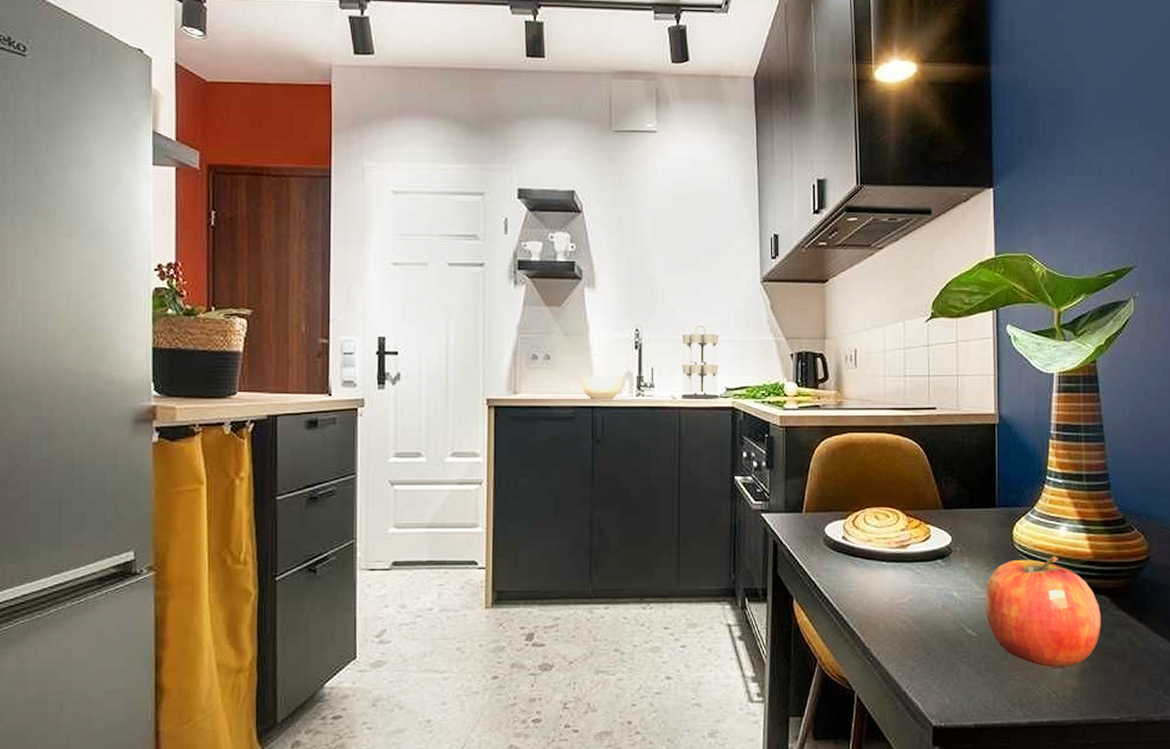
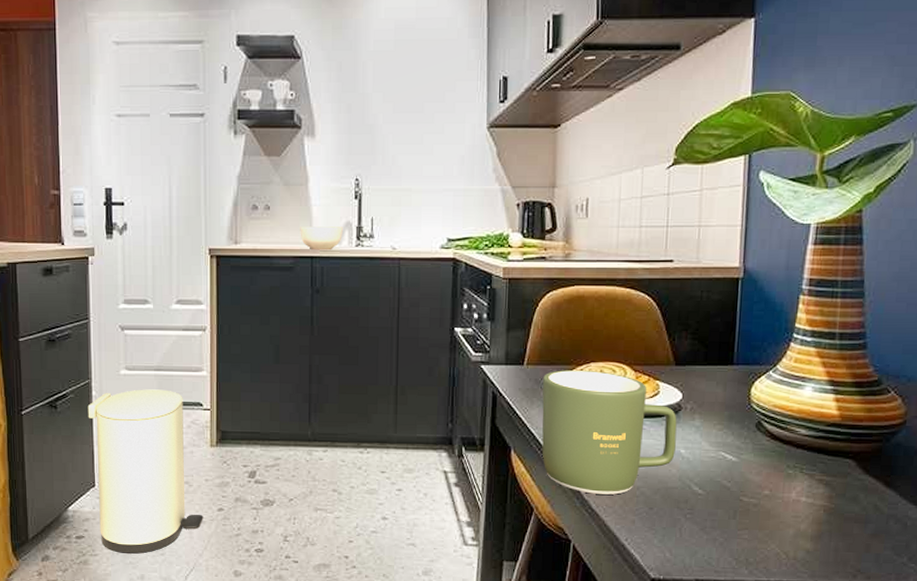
pedal bin: none [351,548,476,733] -> present [87,389,203,554]
spice rack: present [682,324,719,399] -> none [402,173,442,250]
mug: none [822,515,948,641] -> present [542,369,677,495]
fruit: present [984,556,1102,668] -> none [714,417,845,529]

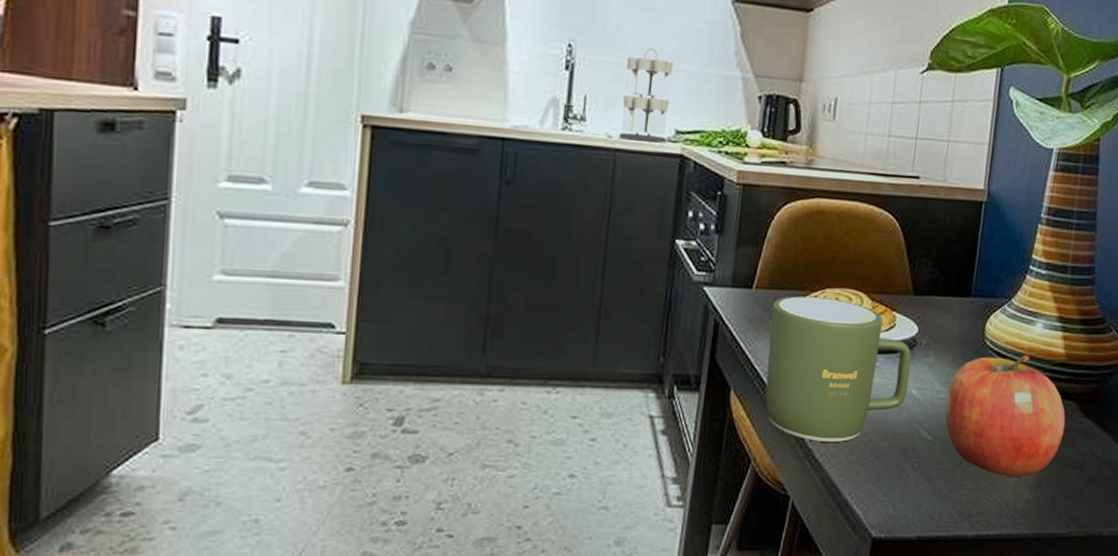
pedal bin: present [87,389,203,554] -> none [155,302,324,535]
bowl: present [300,226,344,250] -> none [490,97,548,132]
spice rack: none [402,173,442,250] -> present [619,47,674,143]
fruit: none [714,417,845,529] -> present [944,355,1066,477]

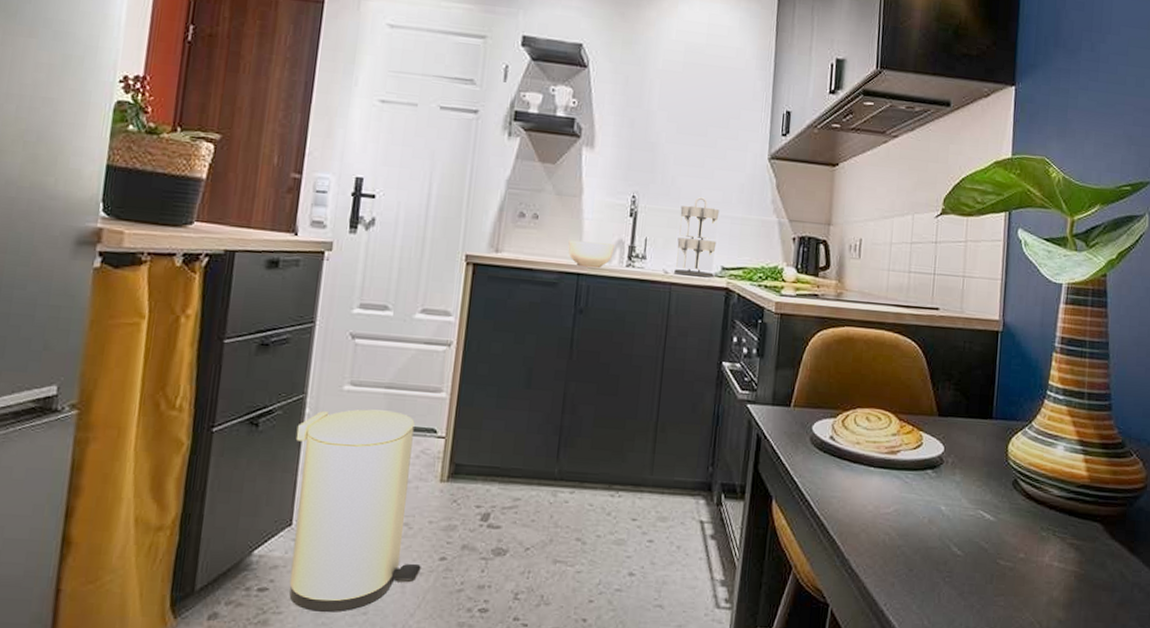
pedal bin: none [155,302,324,535] -> present [289,409,421,612]
bowl: none [490,97,548,132] -> present [568,240,616,269]
mug: present [765,296,912,442] -> none [804,414,939,554]
fruit: present [944,355,1066,477] -> none [972,476,1093,597]

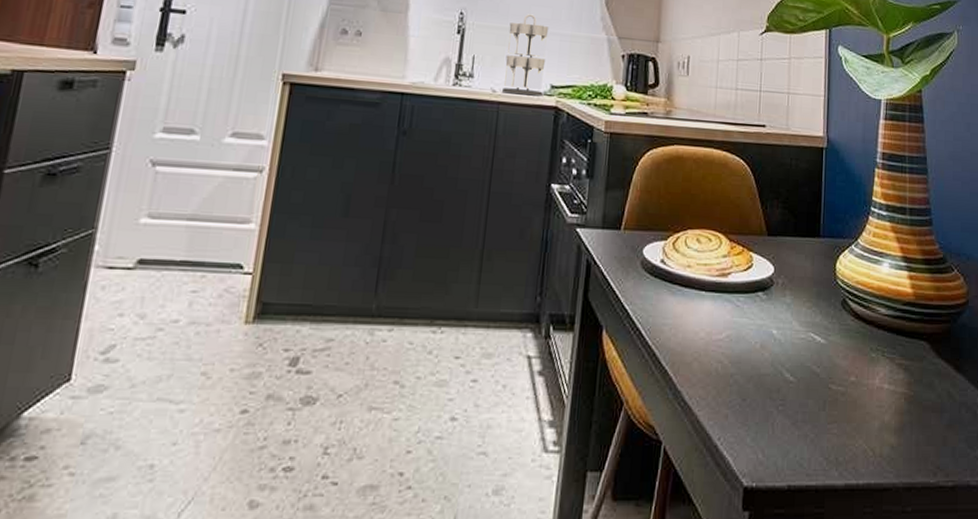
pedal bin: present [289,409,421,612] -> none [62,244,219,481]
bowl: present [568,240,616,269] -> none [392,58,442,88]

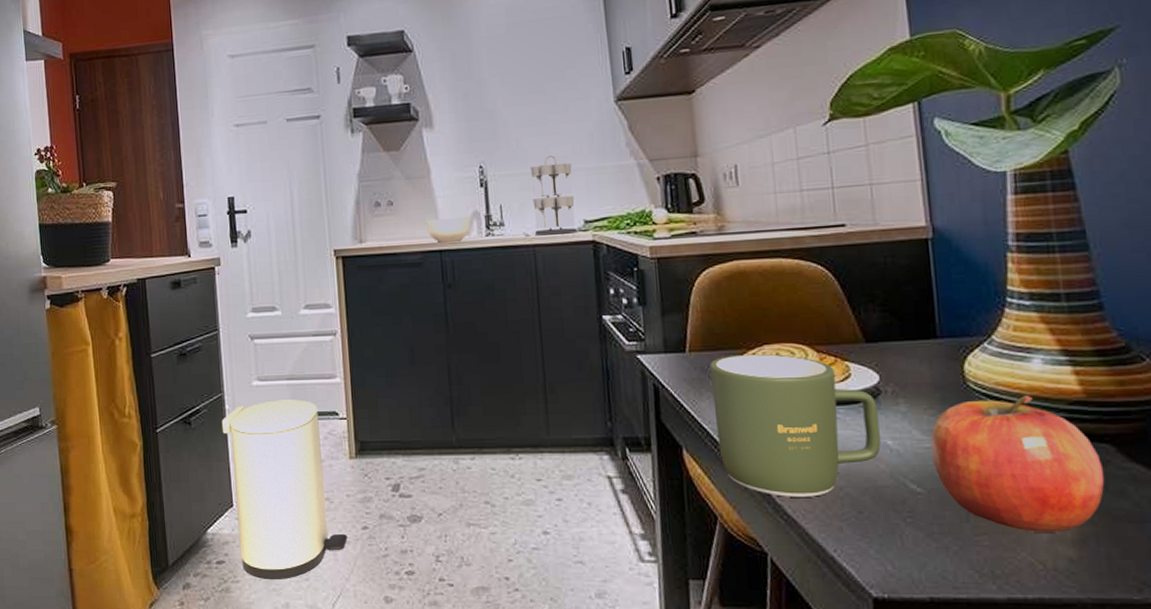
pedal bin: none [62,244,219,481] -> present [221,399,348,579]
bowl: none [392,58,442,88] -> present [425,217,472,244]
mug: none [635,236,770,384] -> present [710,353,881,497]
fruit: none [804,295,921,421] -> present [930,396,1105,532]

